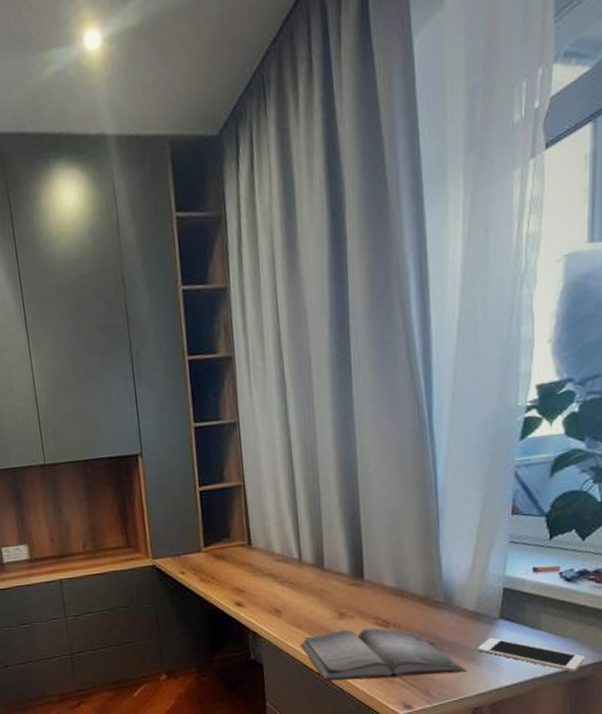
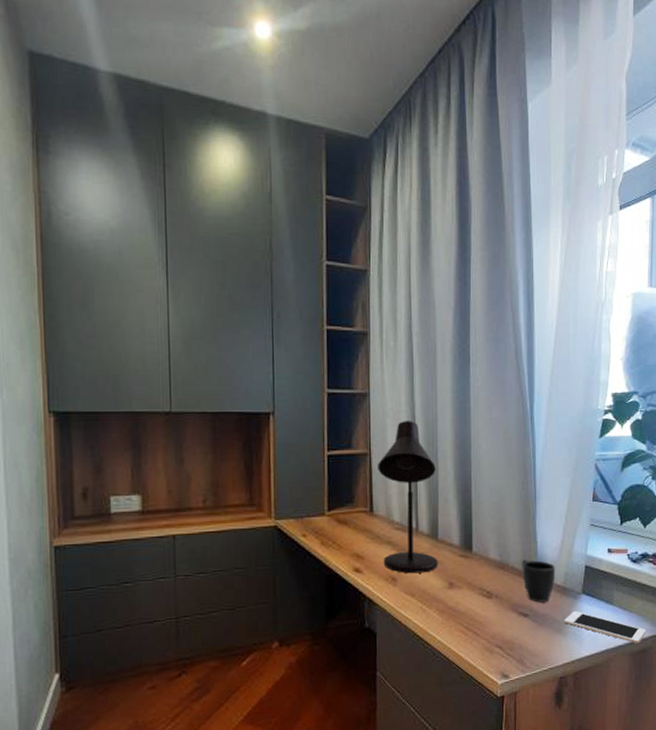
desk lamp: none [253,446,326,606] -> present [378,421,438,574]
hardback book: present [301,628,467,681] -> none [413,598,555,650]
mug: none [424,584,466,631] -> present [522,559,556,604]

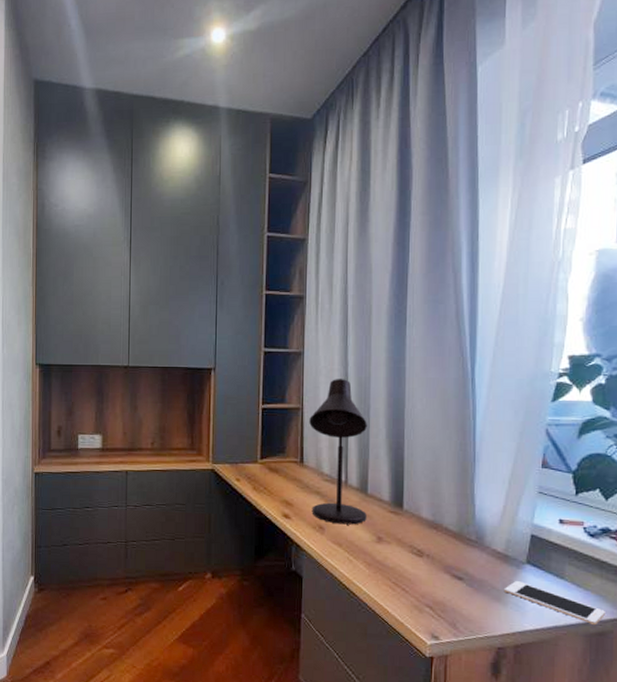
mug: present [522,559,556,604] -> none [457,522,496,569]

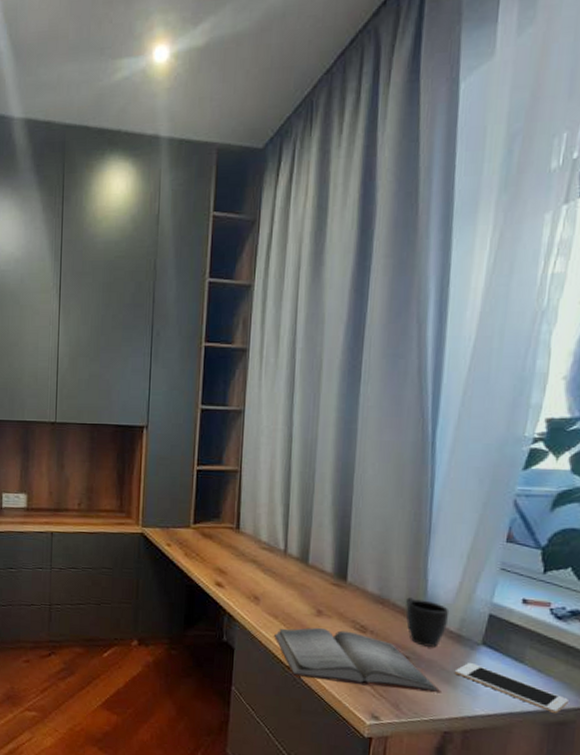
desk lamp: present [309,379,367,525] -> none [246,440,311,597]
hardback book: none [339,553,493,611] -> present [274,627,441,694]
mug: none [457,522,496,569] -> present [405,597,450,648]

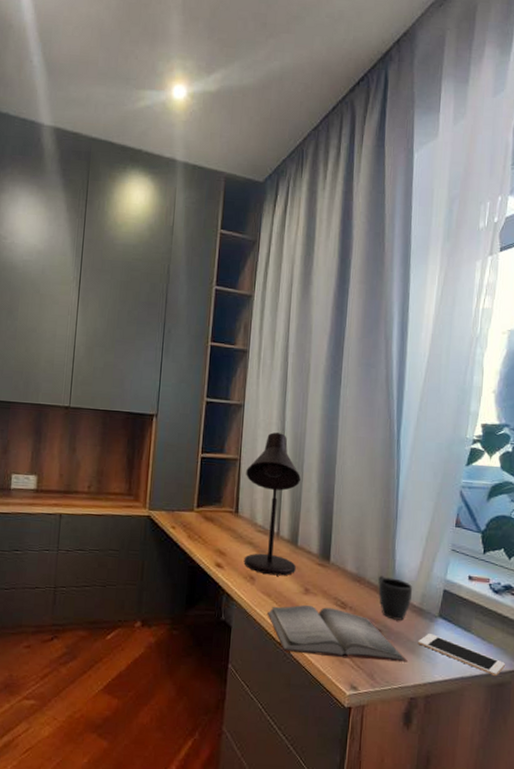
desk lamp: none [246,440,311,597] -> present [243,432,301,576]

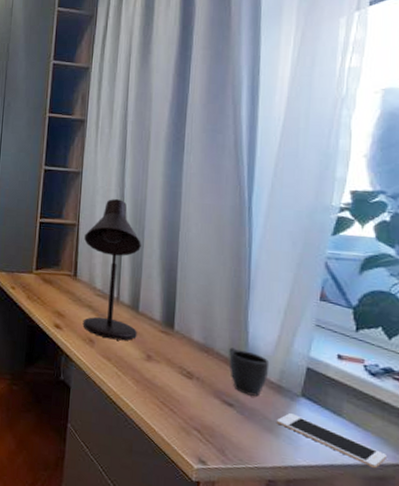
hardback book: present [267,604,408,663] -> none [107,371,265,442]

